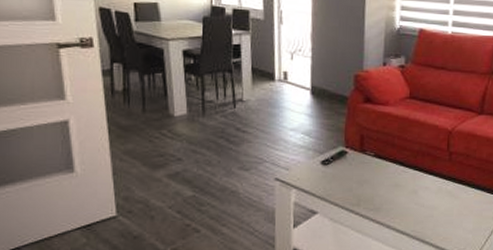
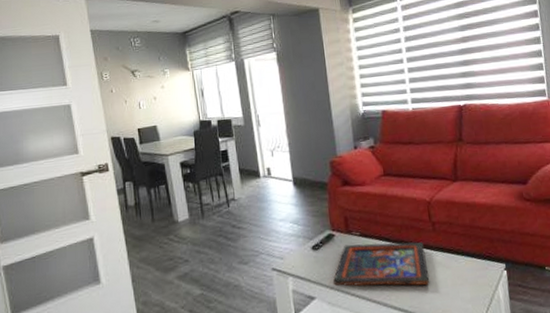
religious icon: none [339,163,437,212] -> present [333,242,430,286]

